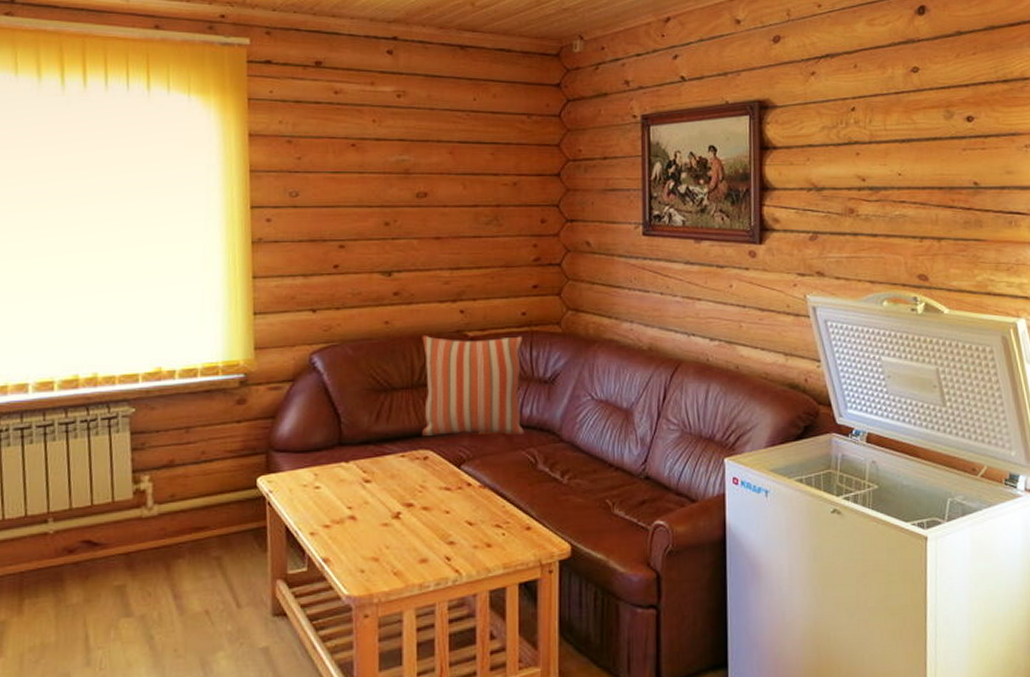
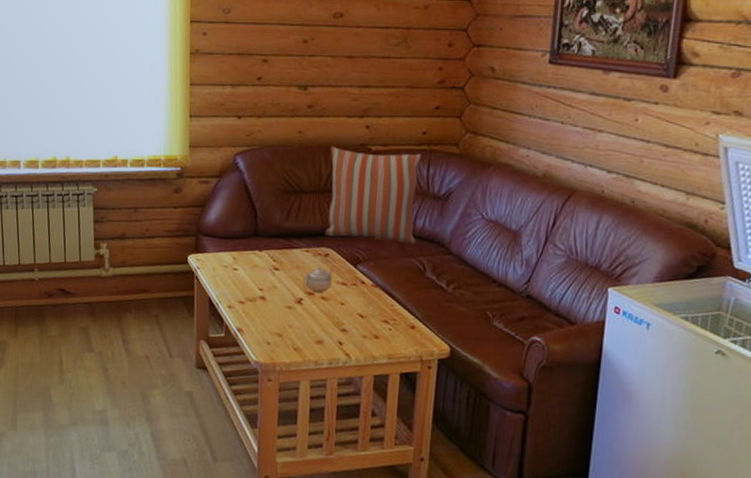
teapot: none [399,471,434,504] -> present [303,265,333,294]

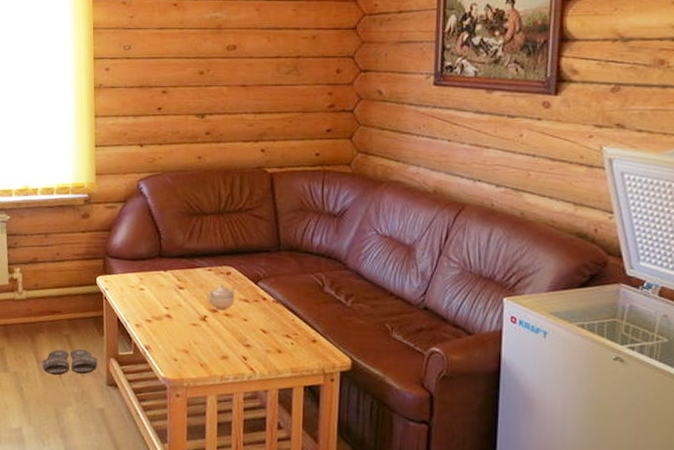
slippers: none [128,329,187,356] -> present [42,349,98,375]
pillow: present [324,145,421,244] -> none [225,169,315,260]

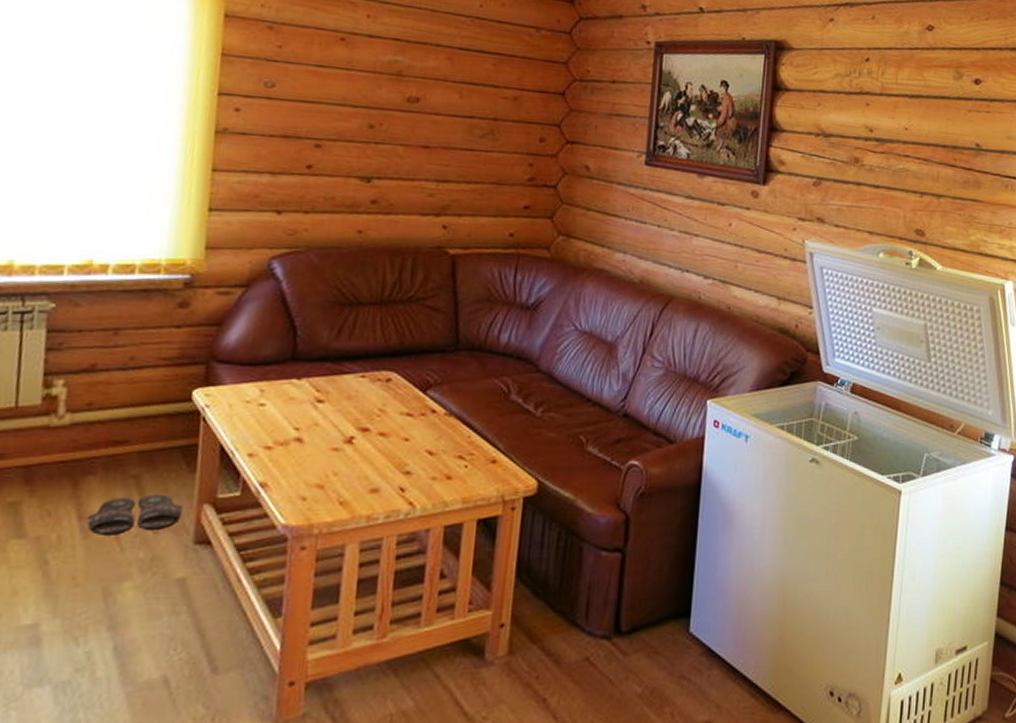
teapot: present [206,283,235,310] -> none [355,393,396,429]

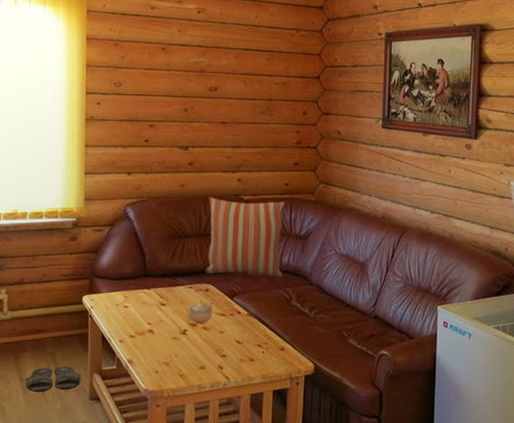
teapot: none [355,393,396,429] -> present [186,300,213,324]
pillow: none [385,248,507,362] -> present [204,196,284,277]

